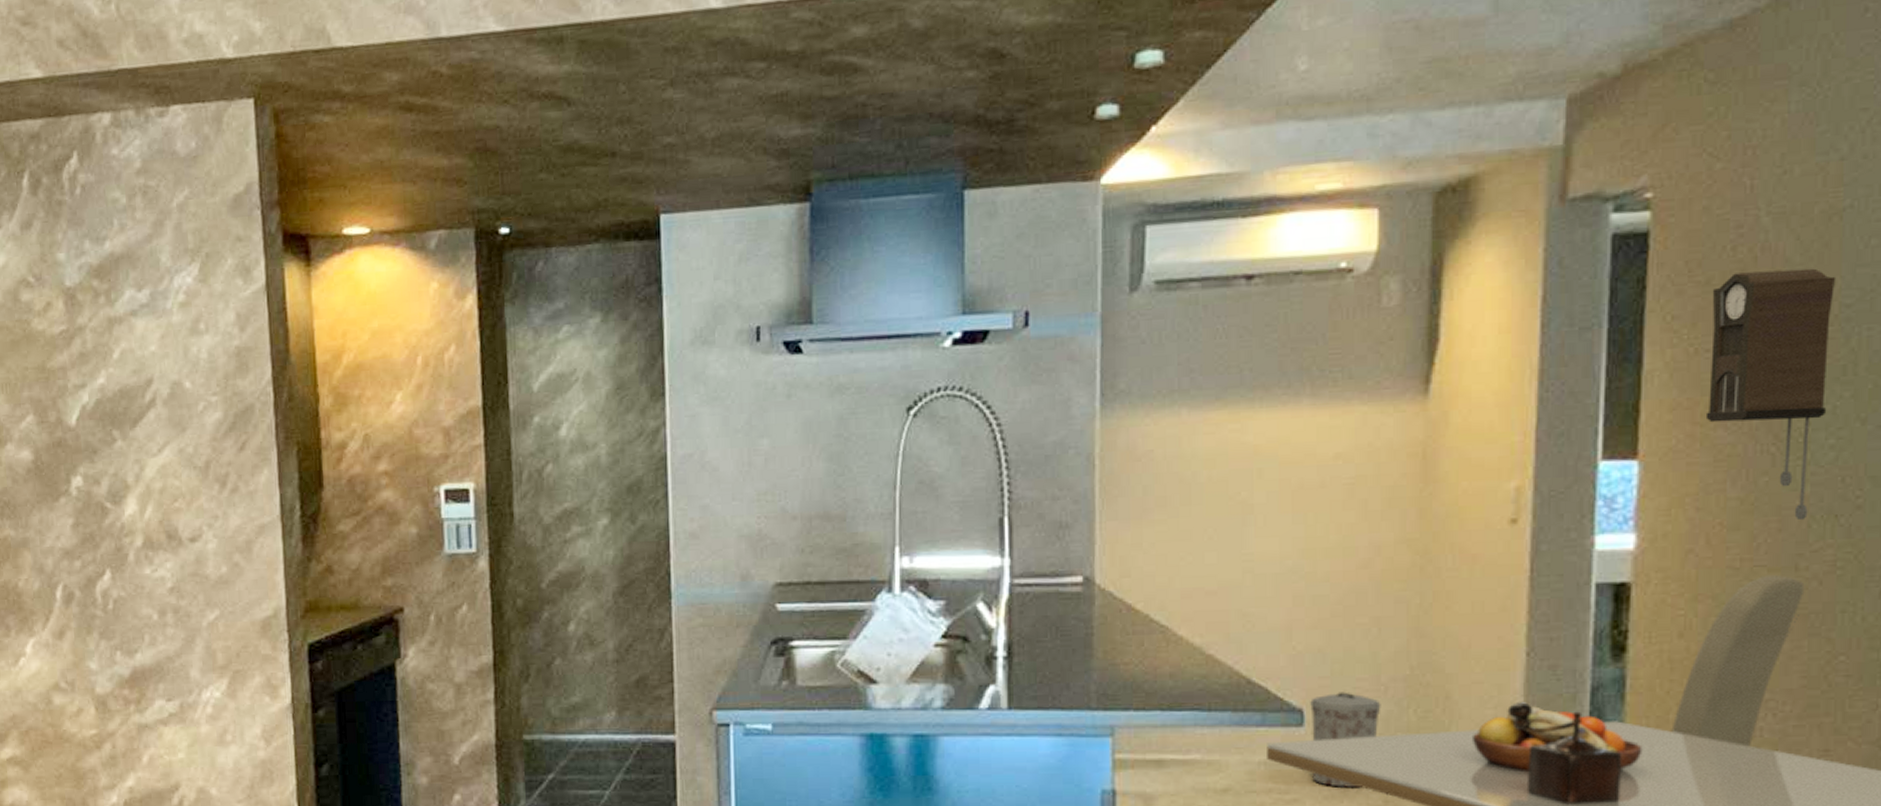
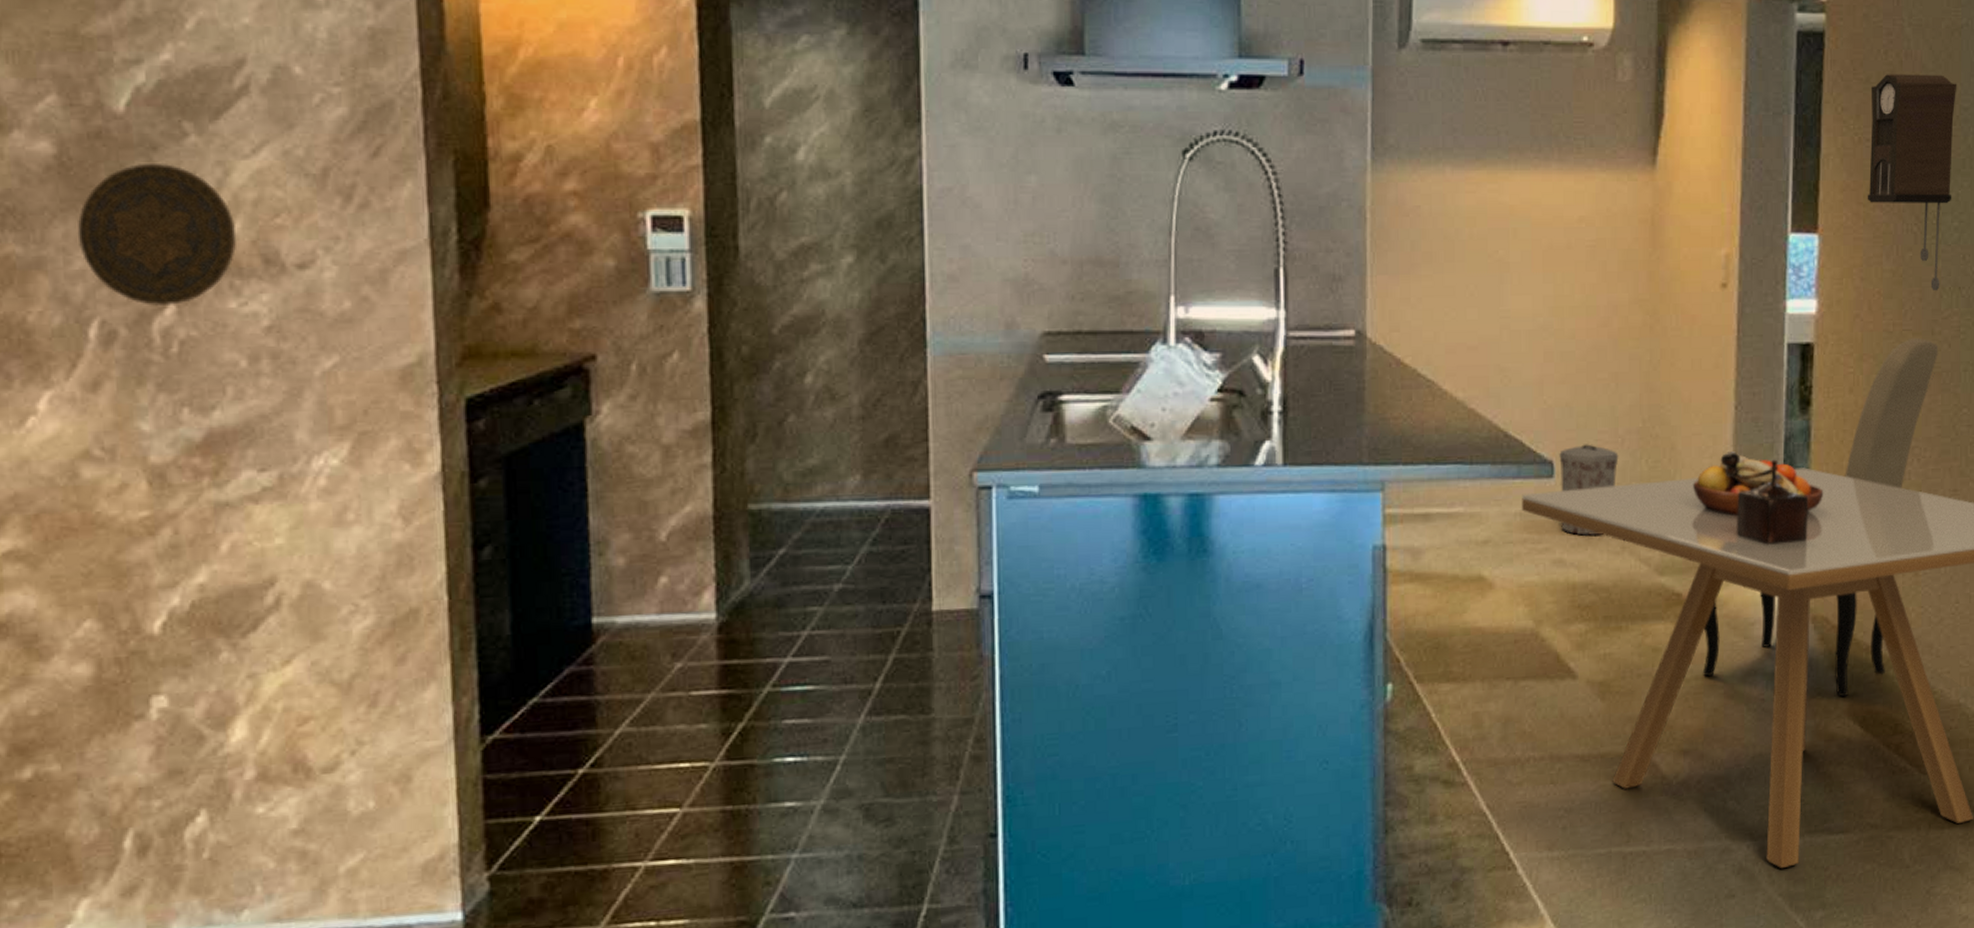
decorative plate: none [47,463,150,573] -> present [77,162,237,306]

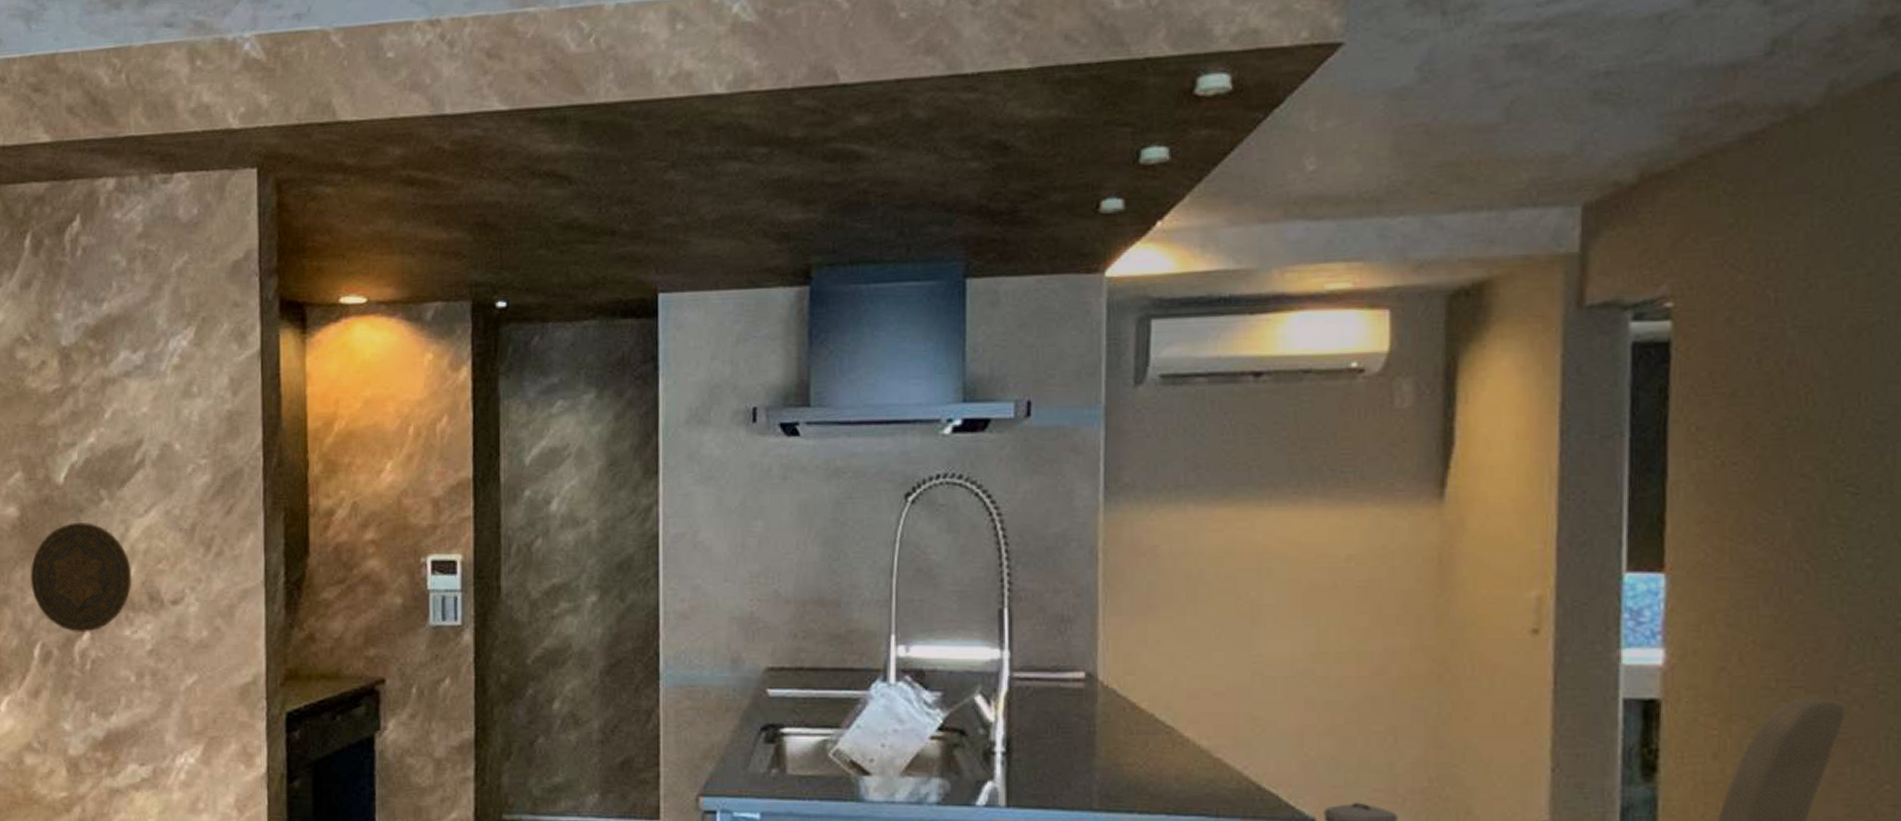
pendulum clock: present [1867,74,1957,291] -> none [1734,383,1868,642]

